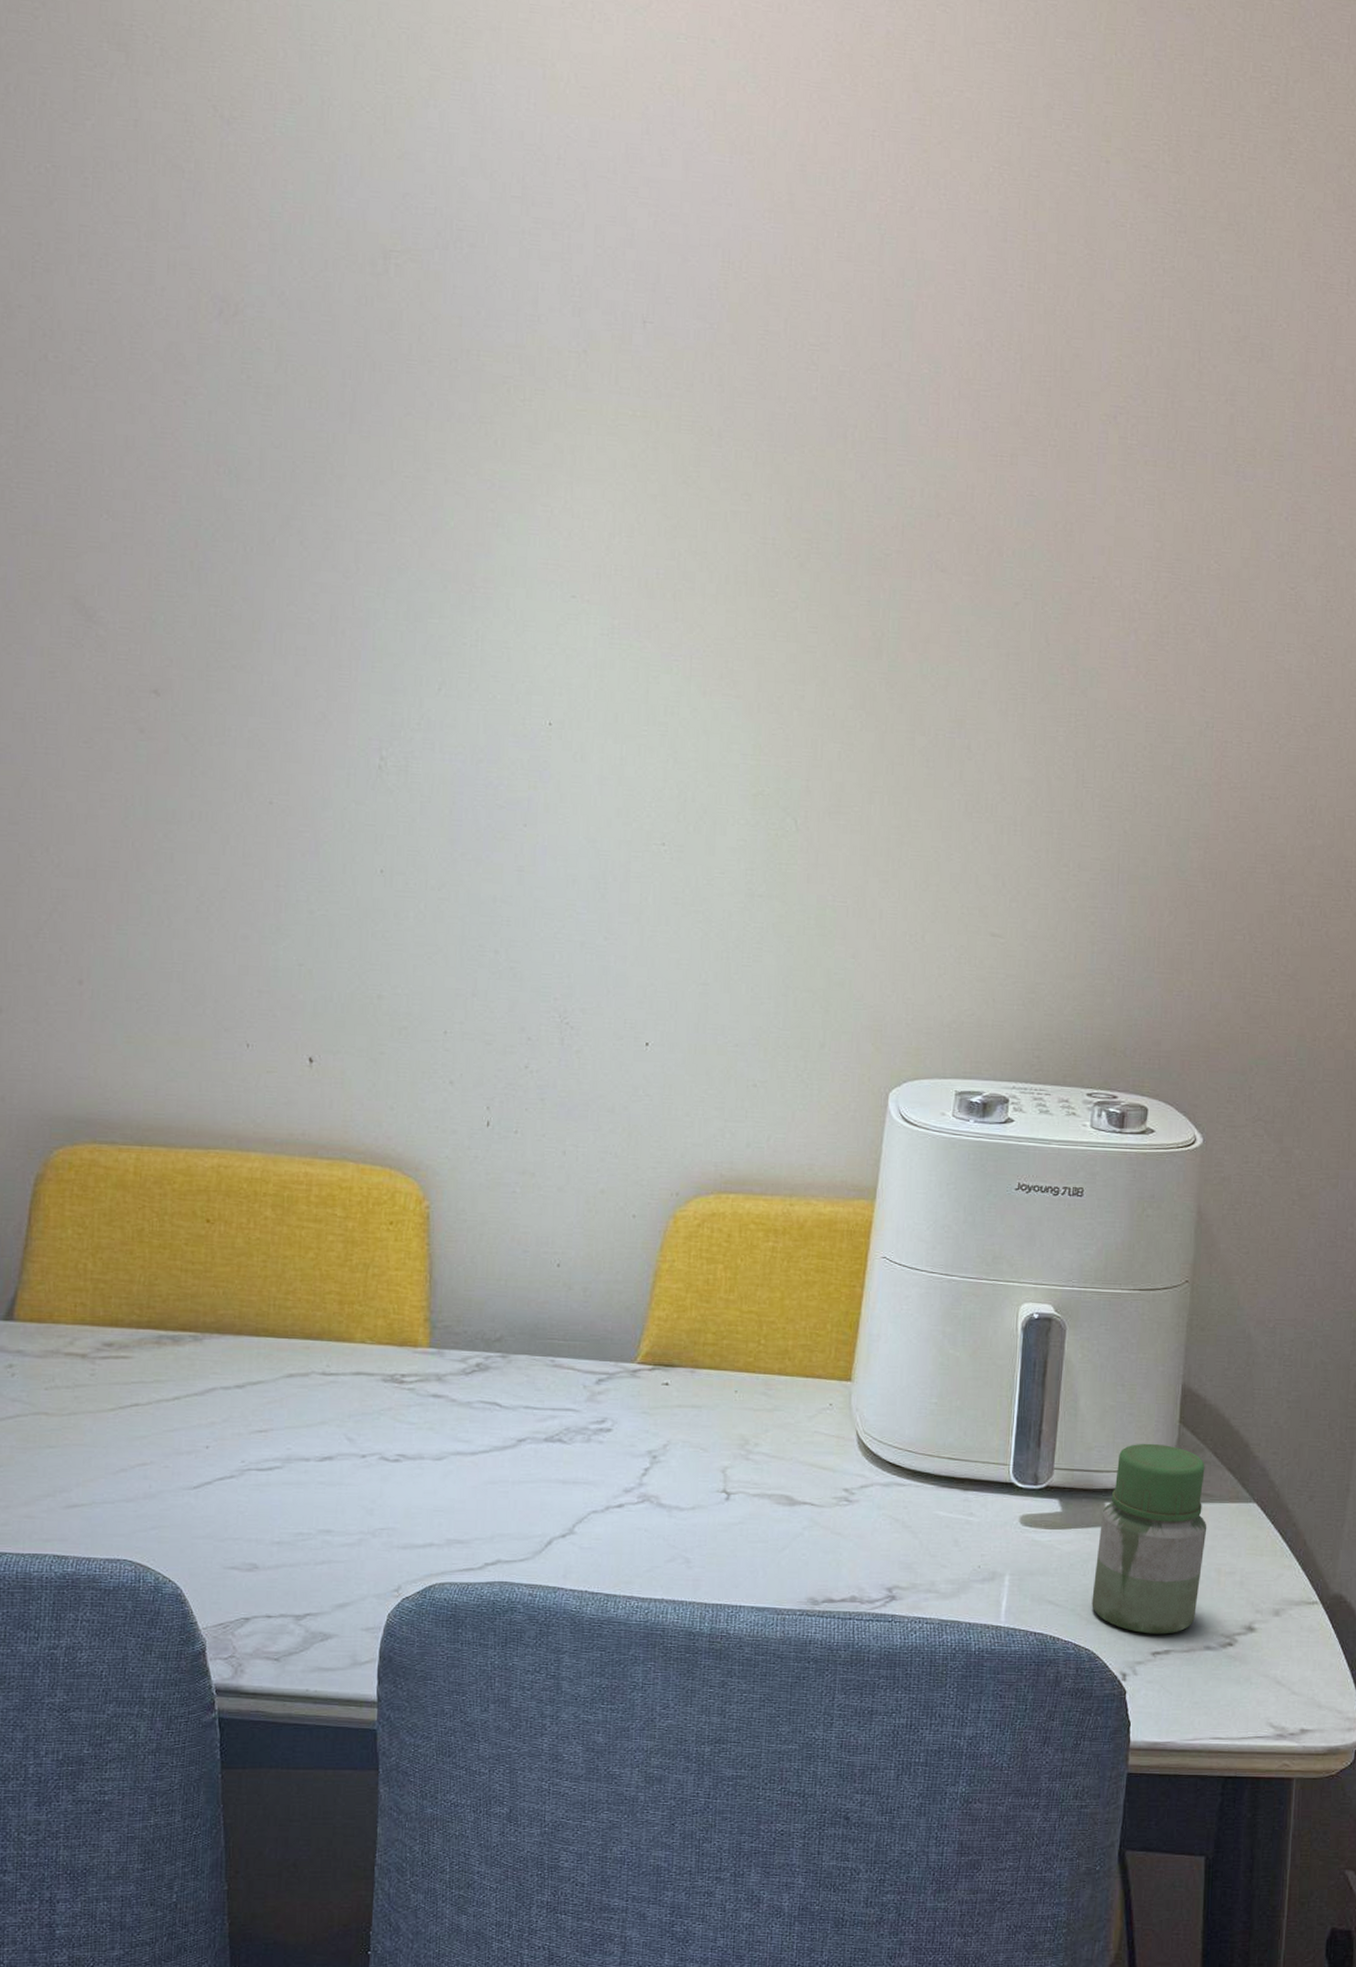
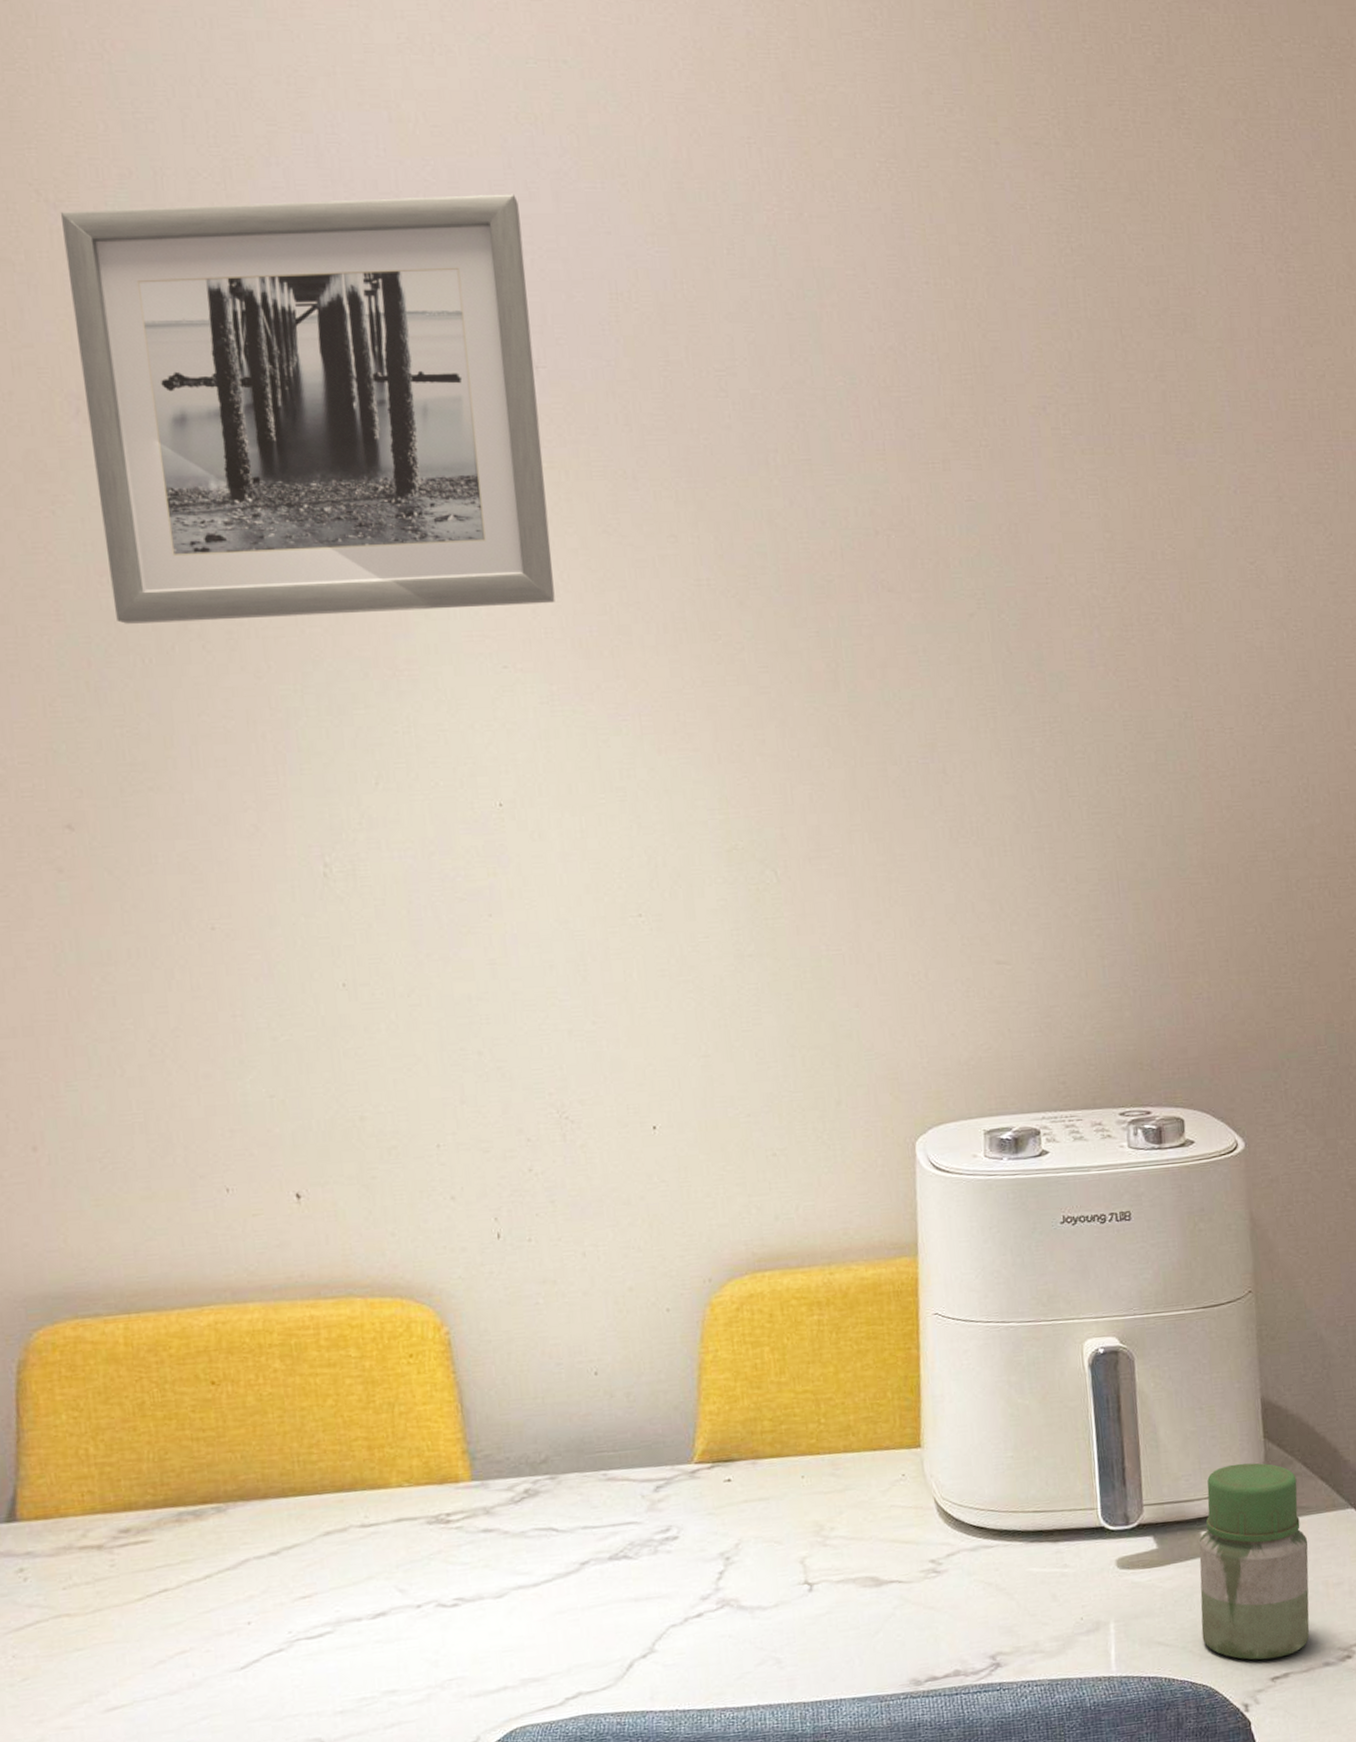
wall art: none [226,128,650,543] -> present [61,194,555,624]

